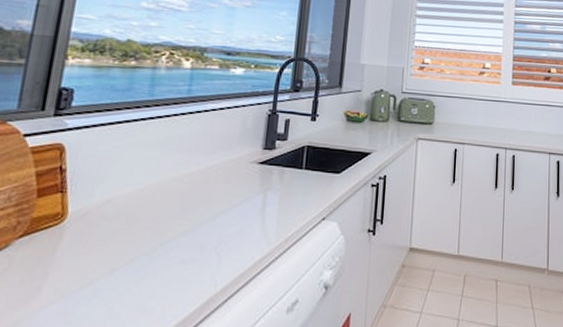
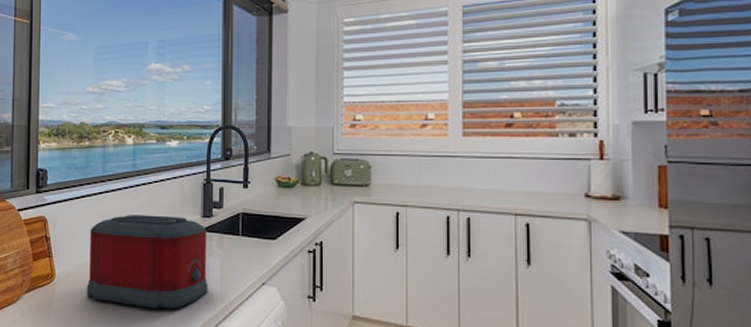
toaster: none [109,145,268,249] -> present [87,215,208,309]

